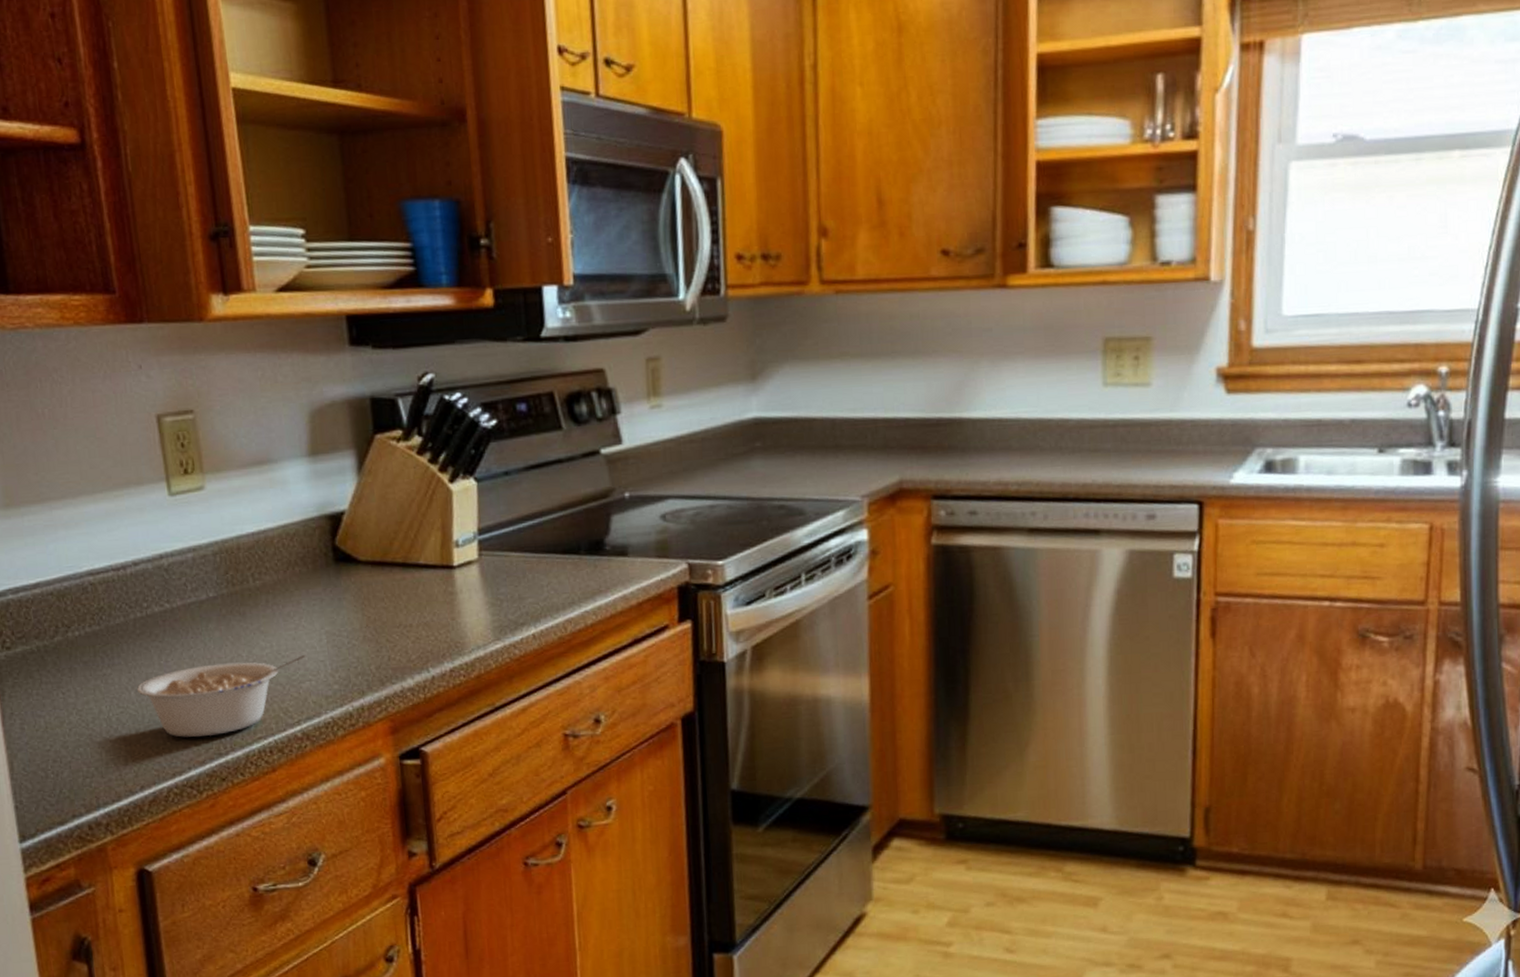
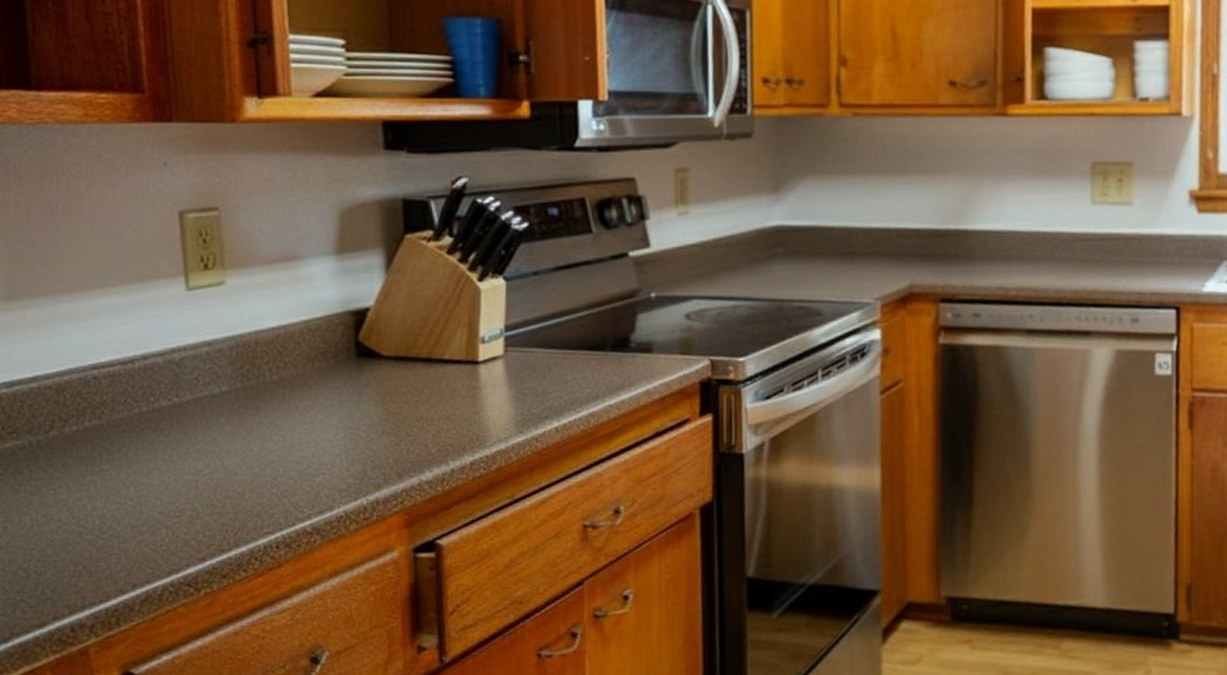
legume: present [136,655,306,738] -> none [136,449,321,534]

